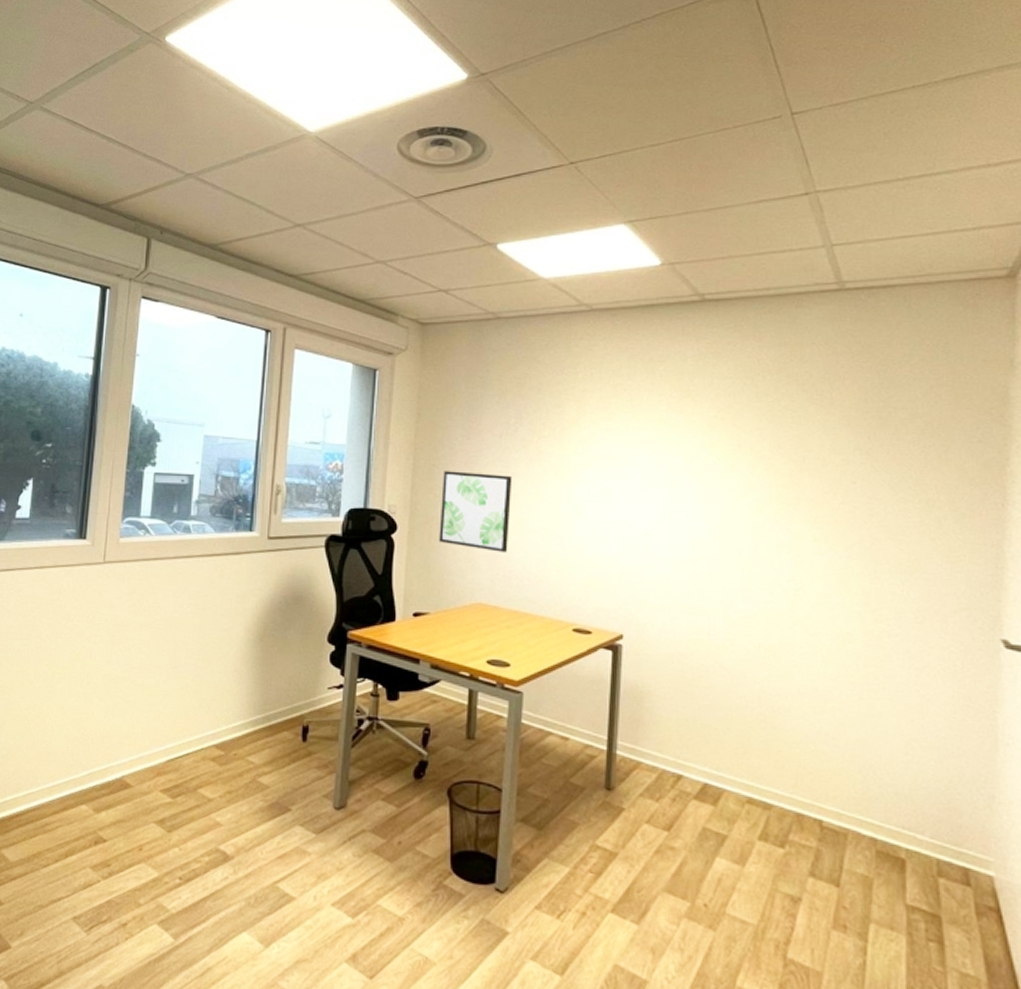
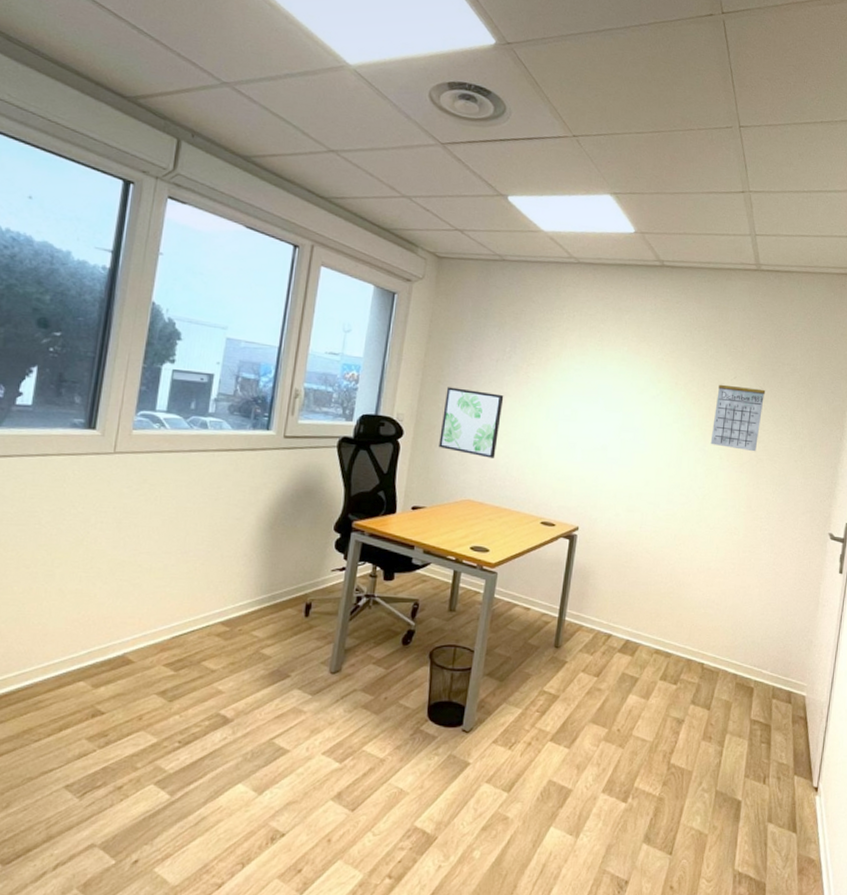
calendar: none [797,442,873,530] -> present [710,384,766,452]

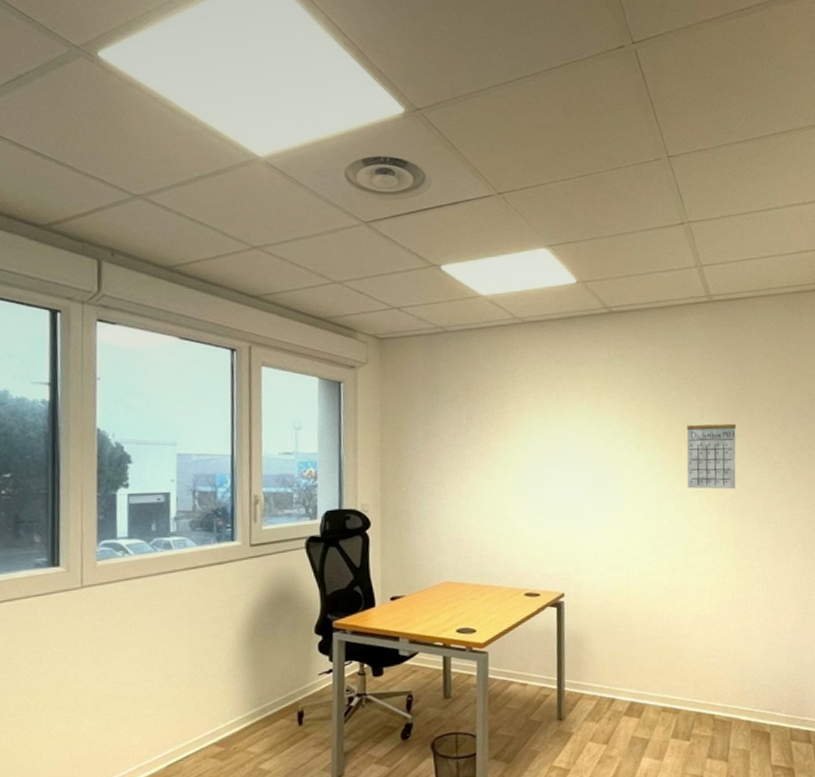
wall art: present [439,387,504,458] -> none [407,469,468,536]

